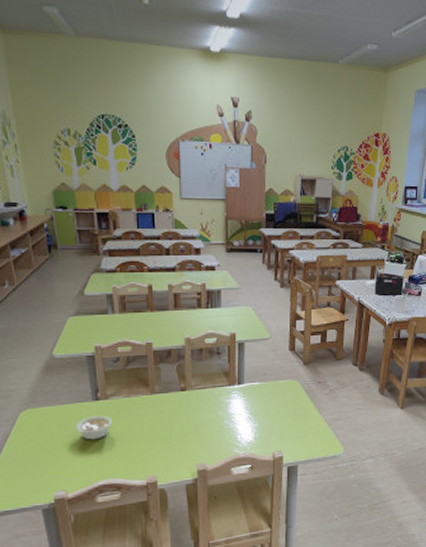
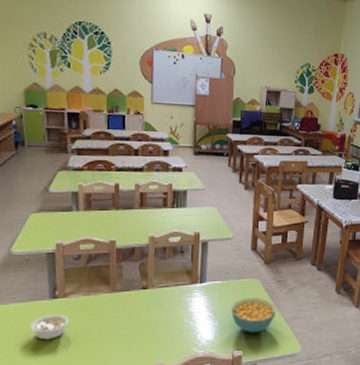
cereal bowl: none [270,399,317,435] -> present [231,298,277,333]

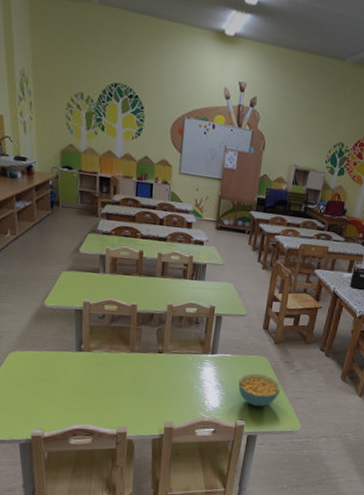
legume: present [29,314,70,340] -> none [58,365,93,387]

